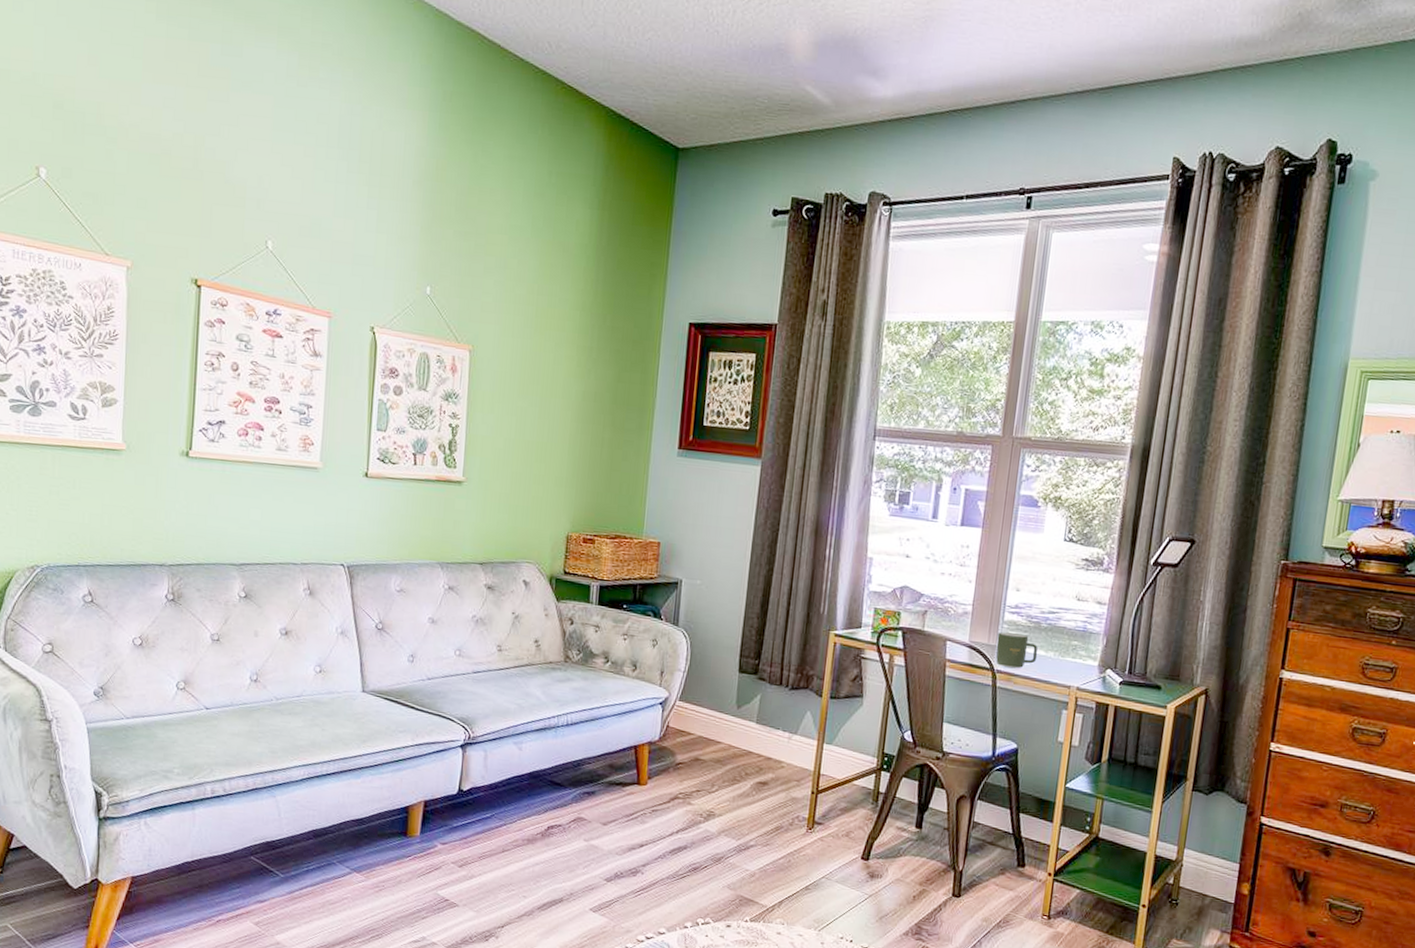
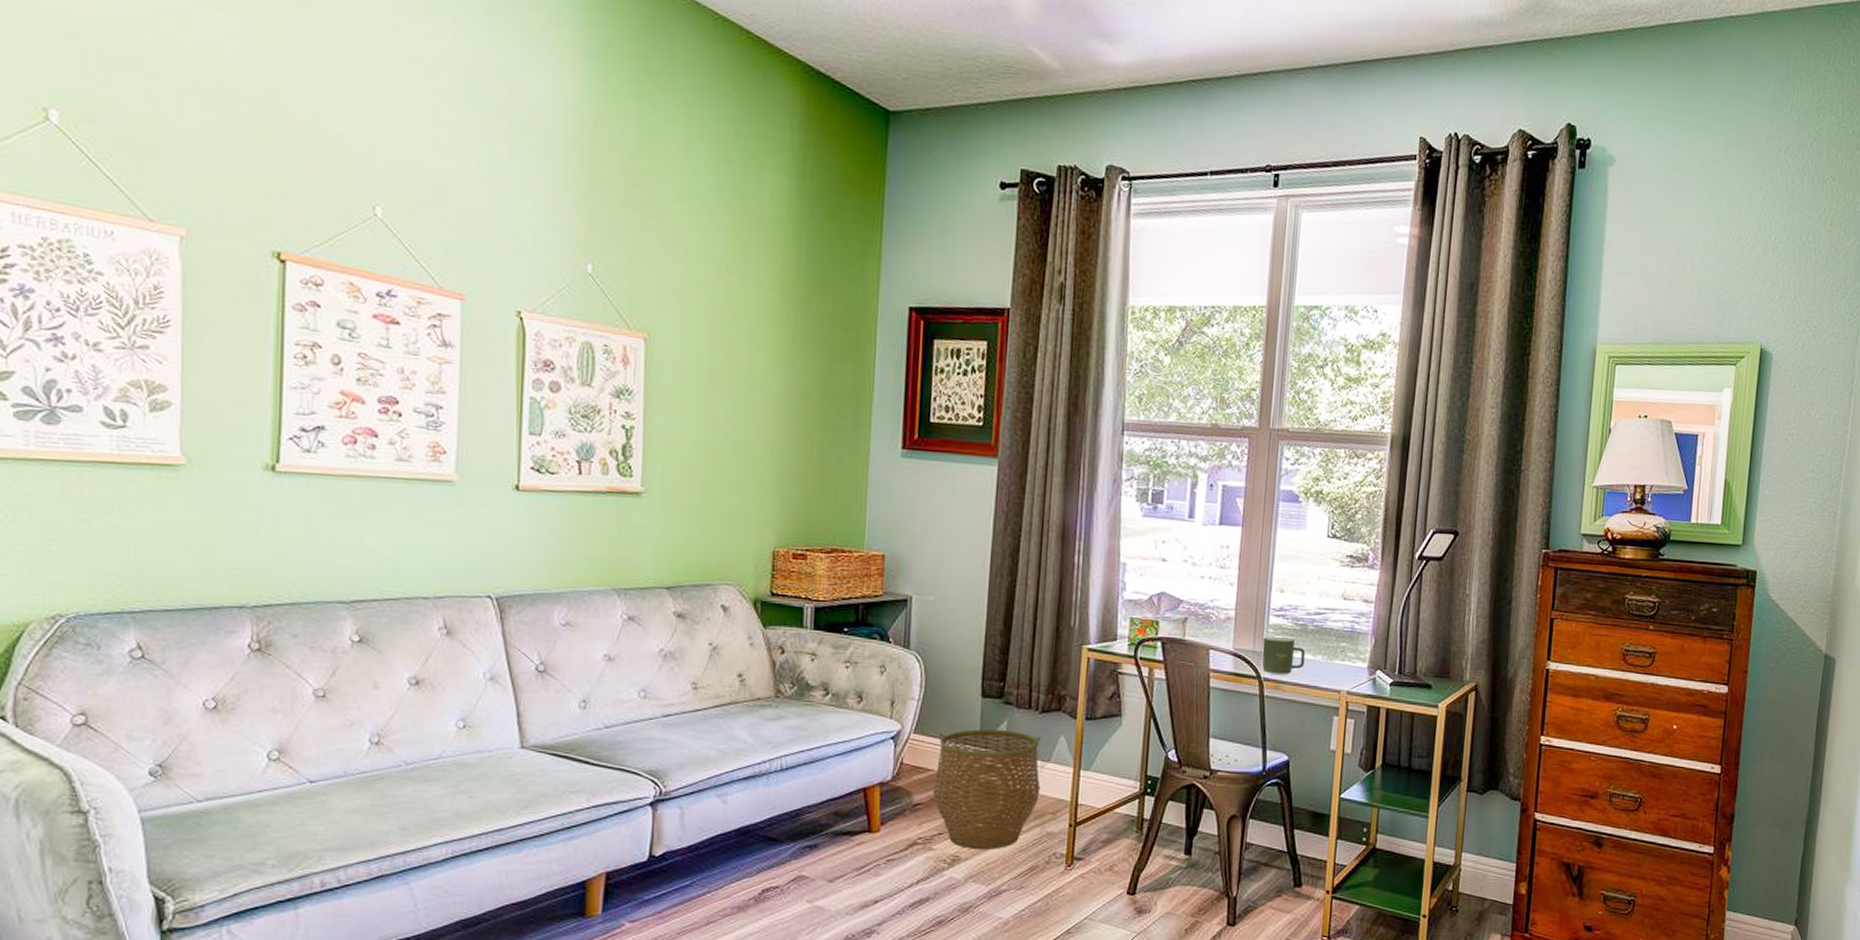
basket: none [692,700,790,809] -> present [932,729,1041,849]

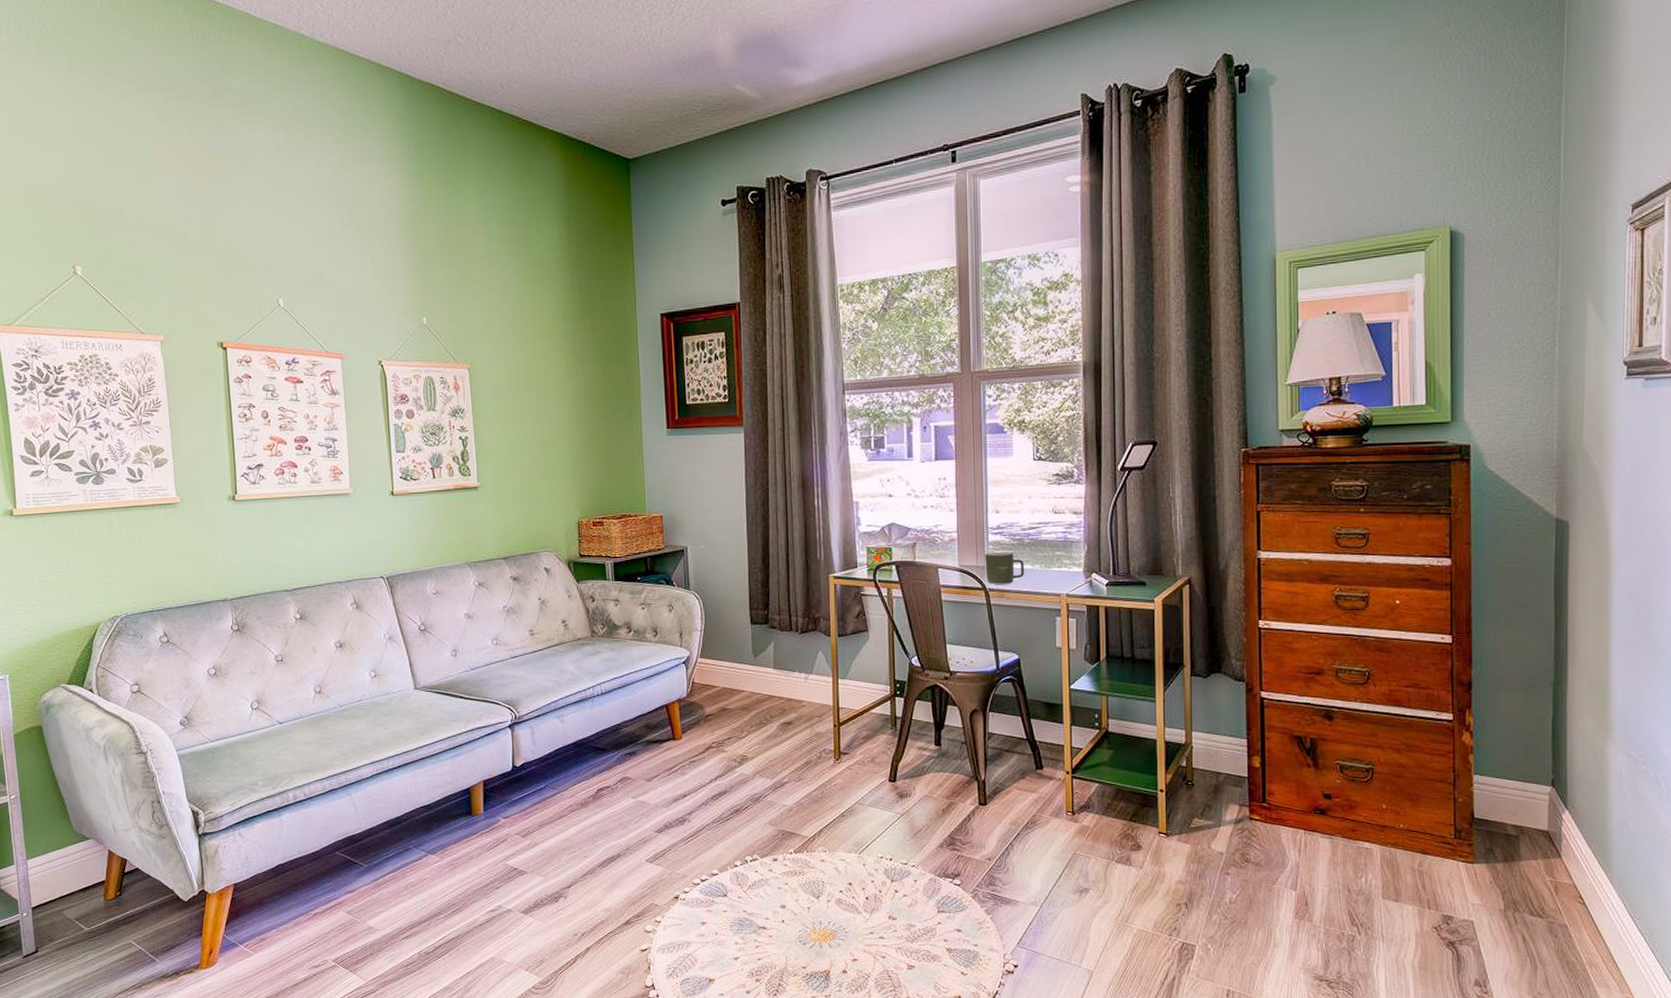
basket: present [932,729,1041,849] -> none [719,649,807,749]

